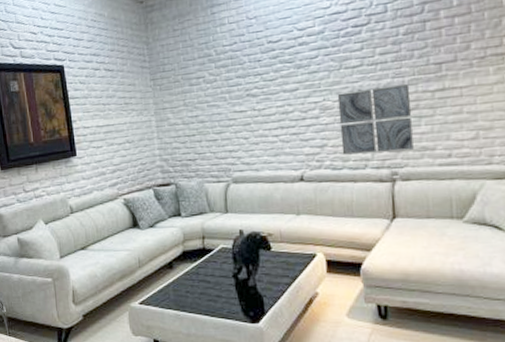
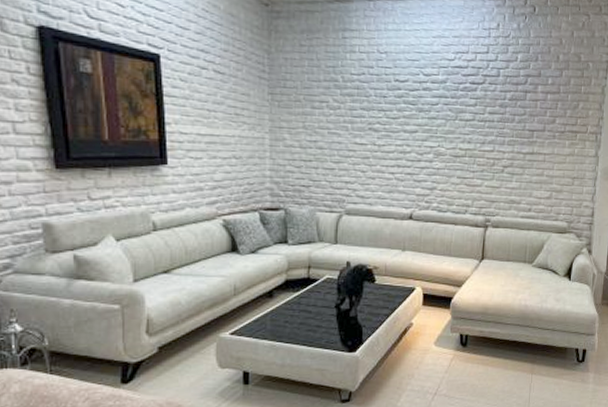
wall art: present [337,84,414,155] -> none [448,142,508,201]

